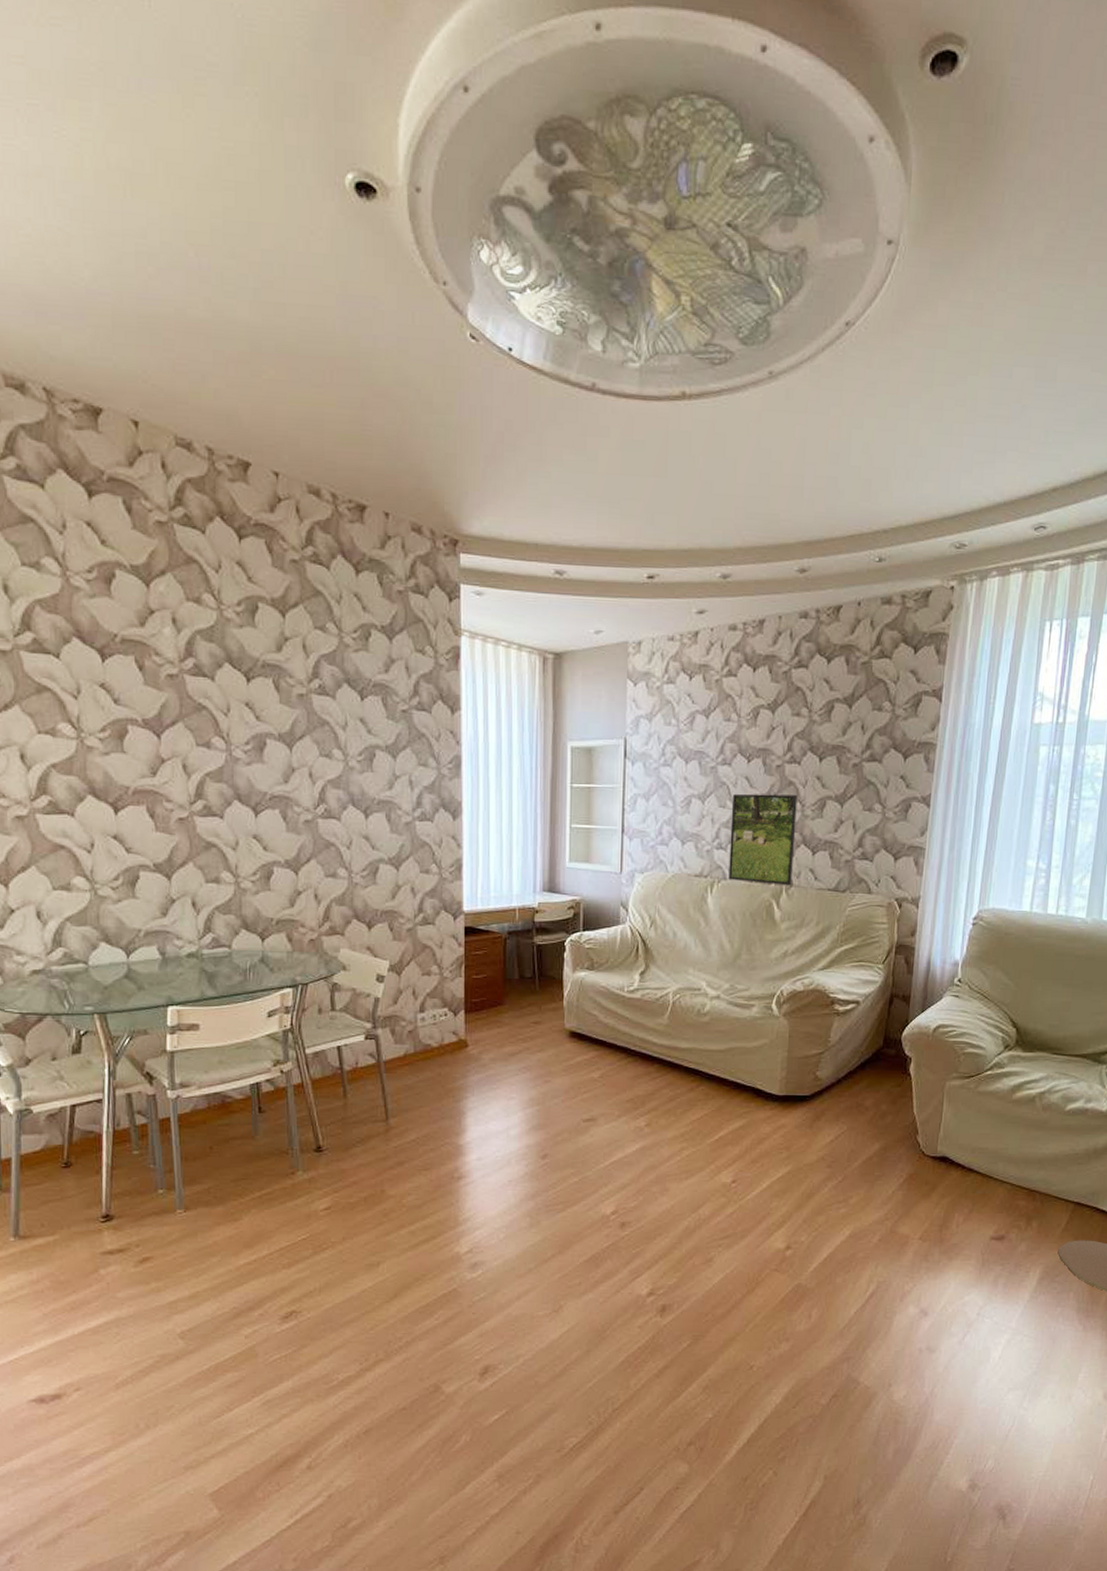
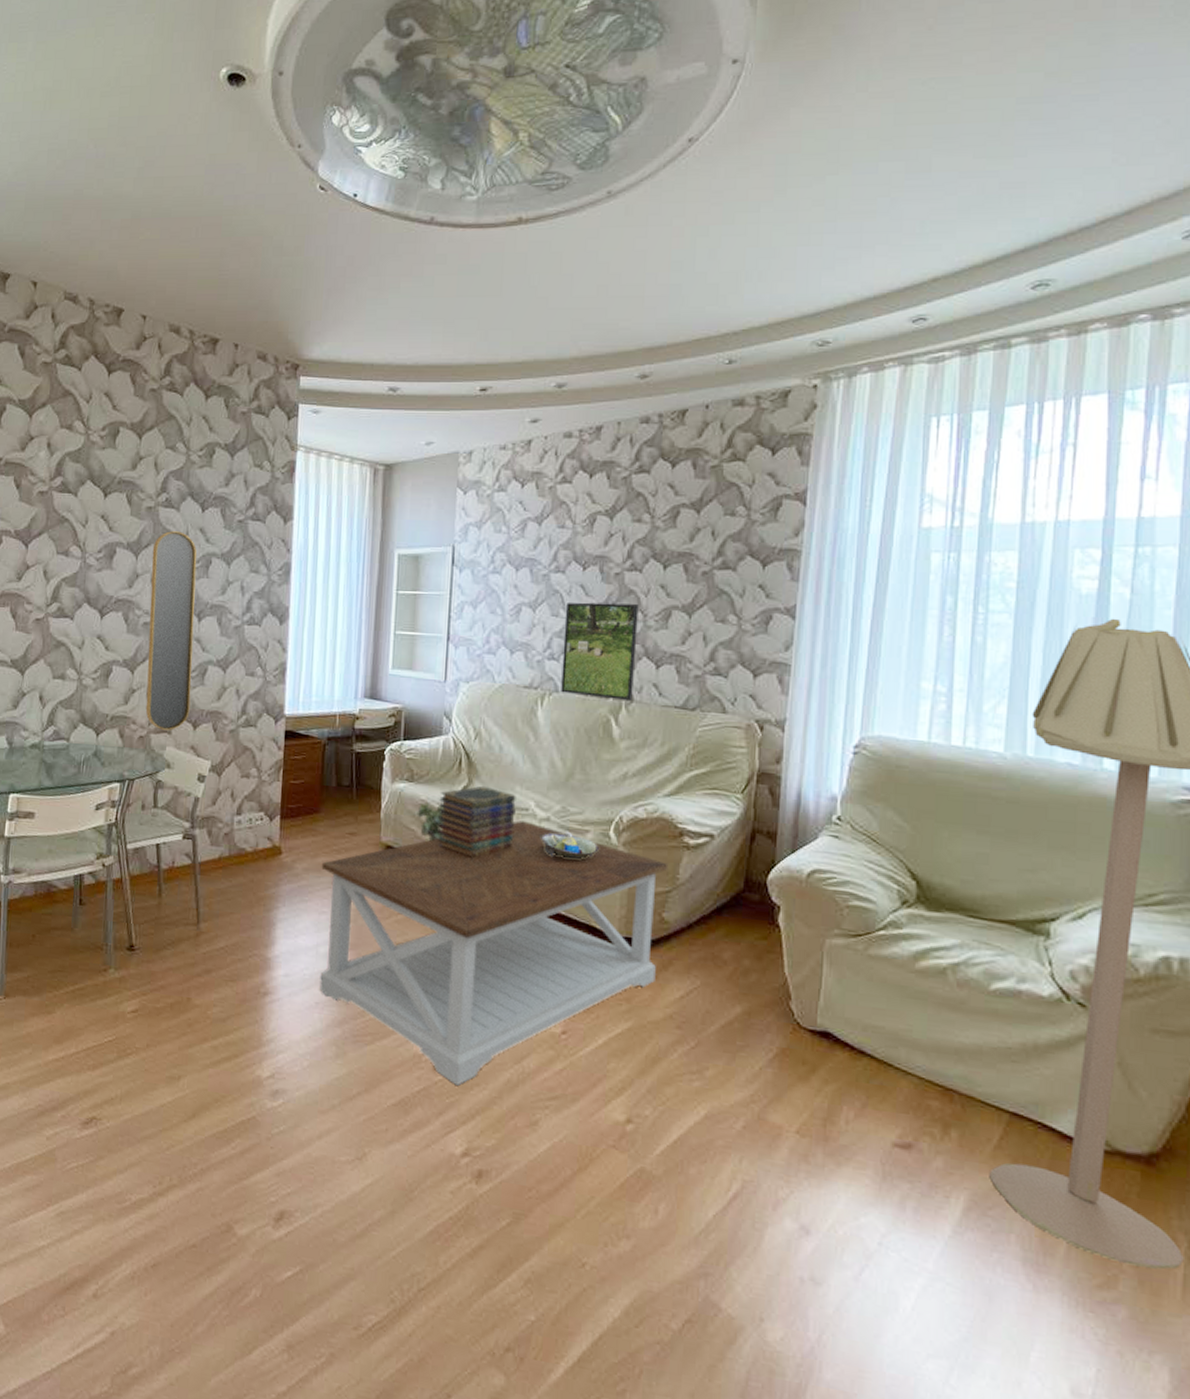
home mirror: none [308,721,363,932] -> present [145,531,197,730]
coffee table: none [508,1000,822,1237] -> present [319,821,669,1086]
potted plant: none [595,989,624,1024] -> present [414,802,445,841]
book stack: none [618,970,689,1038] -> present [437,785,516,859]
decorative bowl: none [712,1006,763,1032] -> present [541,831,599,860]

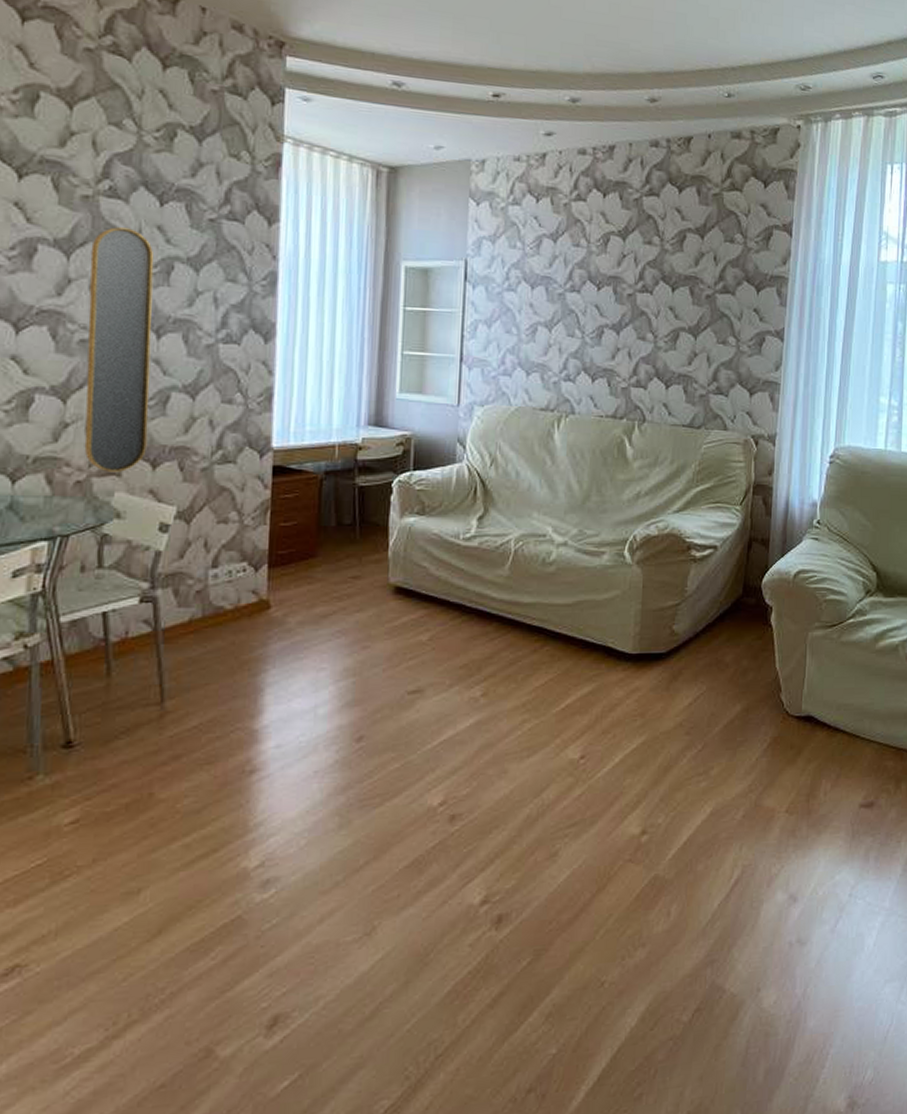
coffee table: present [319,821,669,1086] -> none [318,548,678,832]
potted plant: present [414,802,445,841] -> none [425,536,459,577]
book stack: present [437,785,516,859] -> none [452,514,534,592]
decorative bowl: present [541,831,599,860] -> none [559,554,614,582]
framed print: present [561,602,639,702] -> none [577,322,650,422]

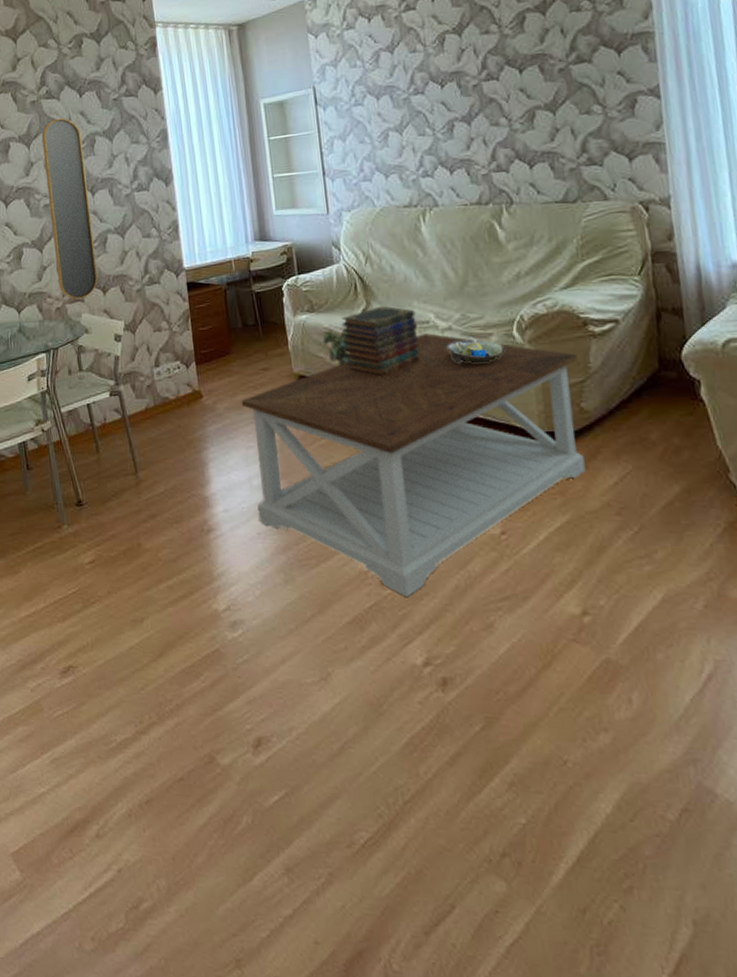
coffee table: none [318,548,678,832] -> present [241,333,586,597]
potted plant: none [425,536,459,577] -> present [320,330,352,365]
book stack: none [452,514,534,592] -> present [341,305,420,377]
decorative bowl: none [559,554,614,582] -> present [446,337,505,365]

